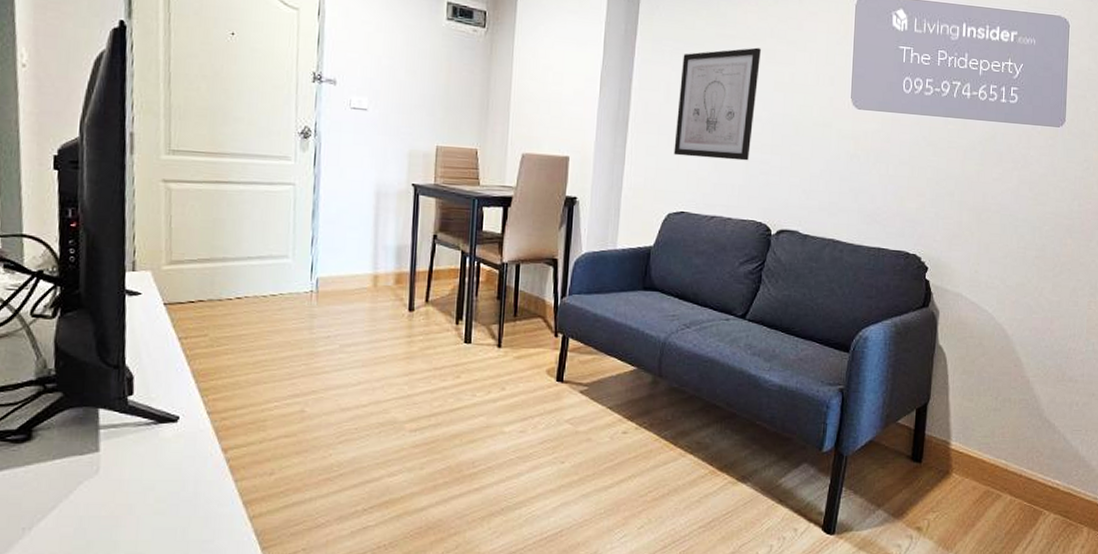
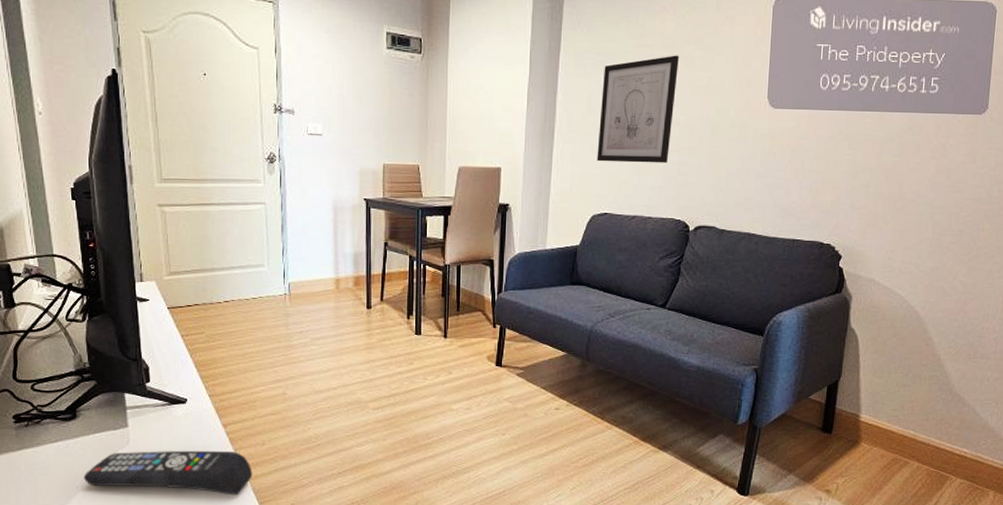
remote control: none [33,481,256,539] -> present [83,450,253,495]

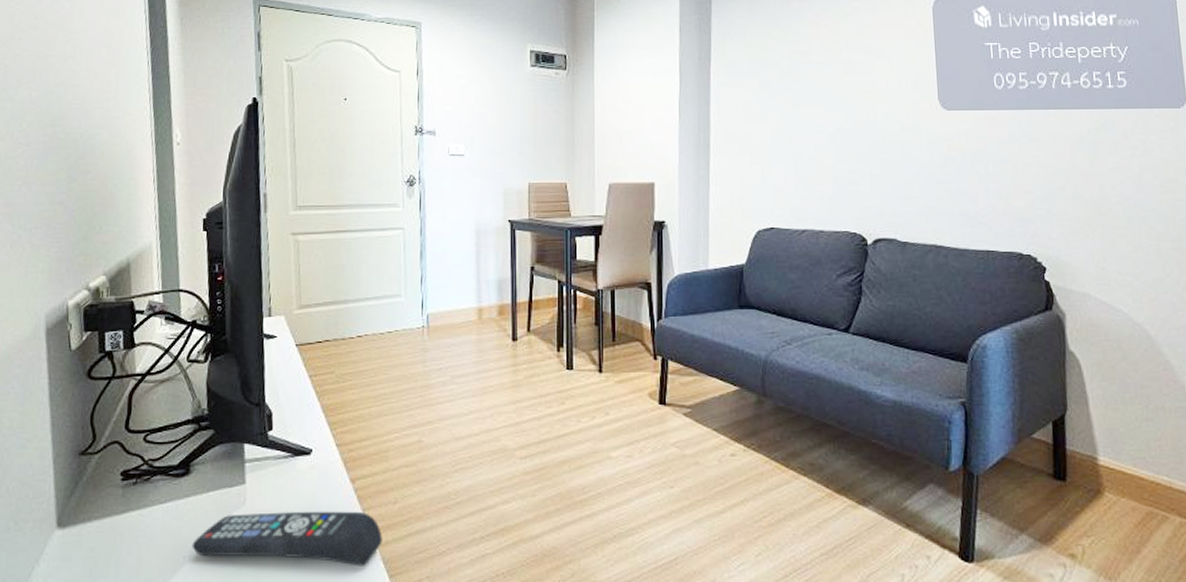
wall art: present [597,55,679,163] -> none [757,60,838,173]

